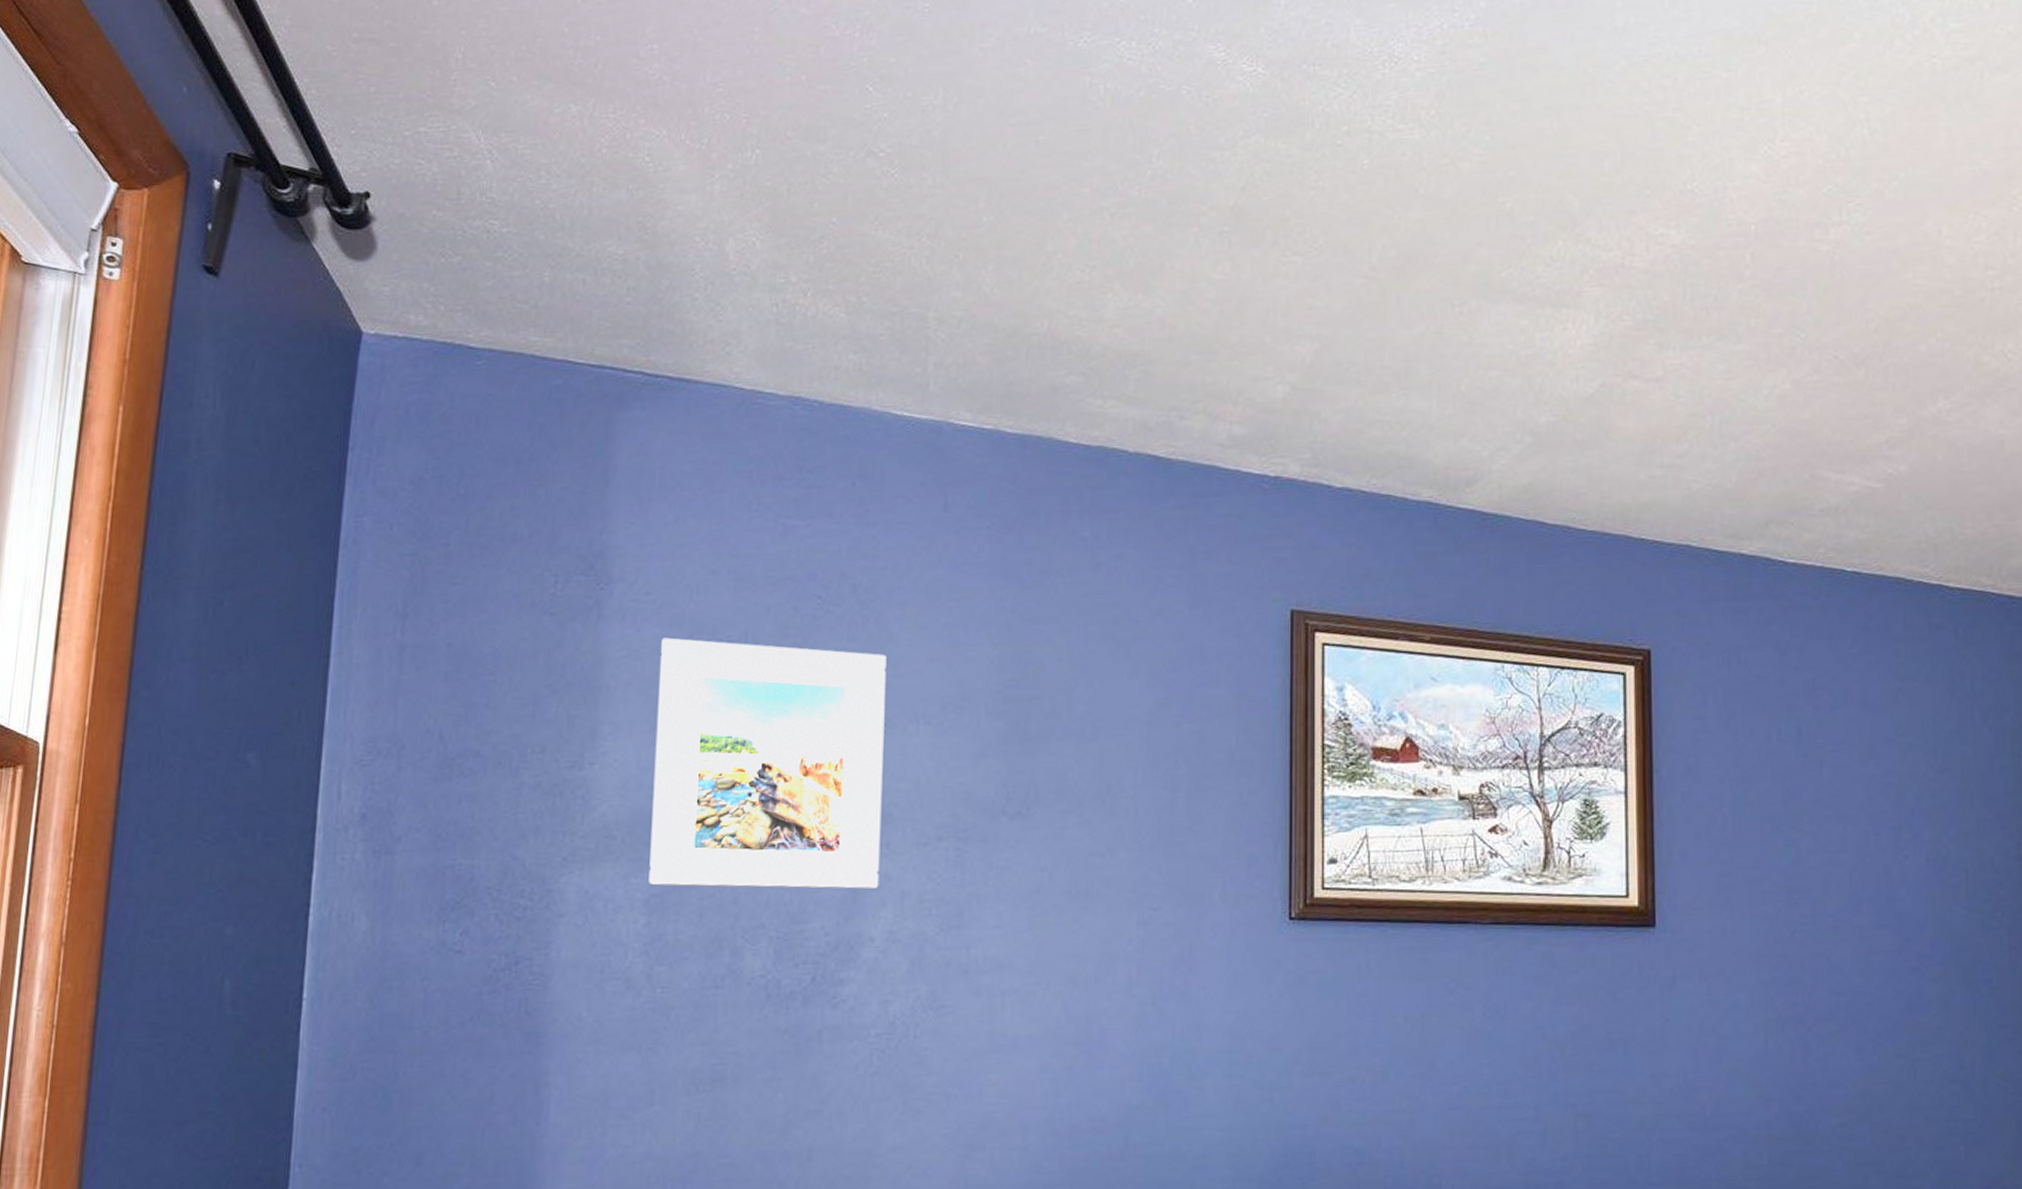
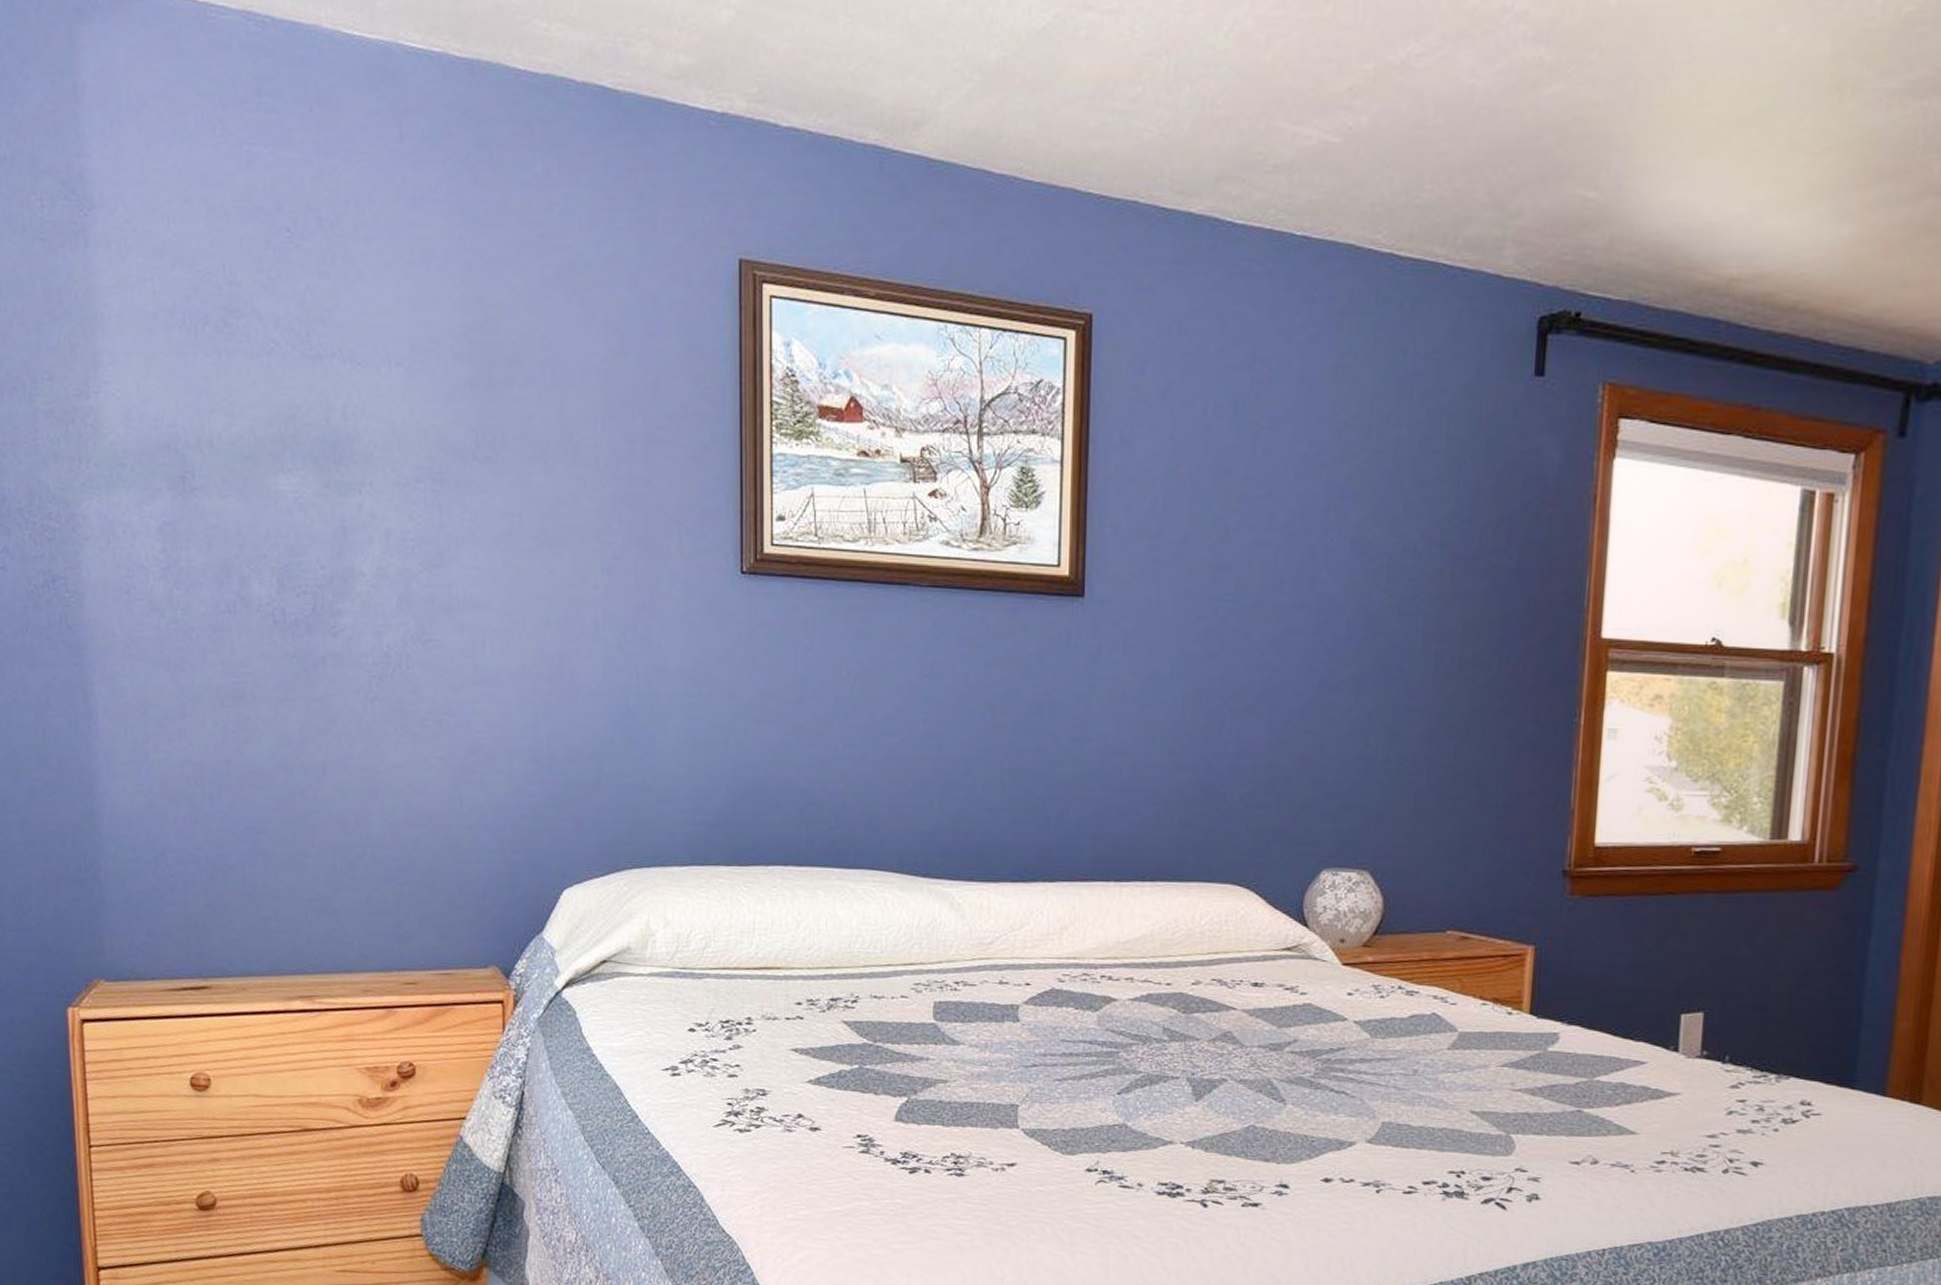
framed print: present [648,637,887,890] -> none [145,267,366,527]

